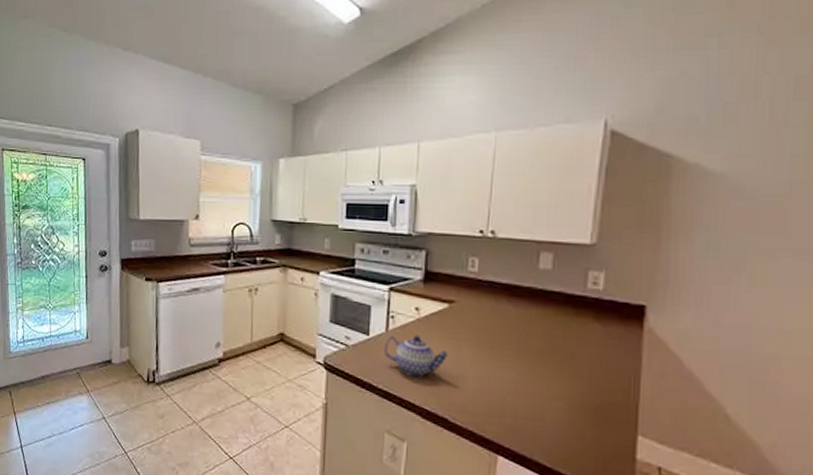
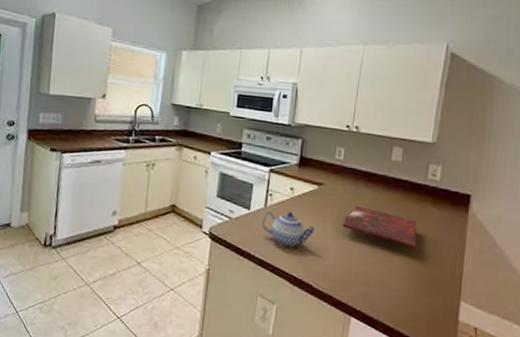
cutting board: none [481,326,577,373] -> present [342,206,417,248]

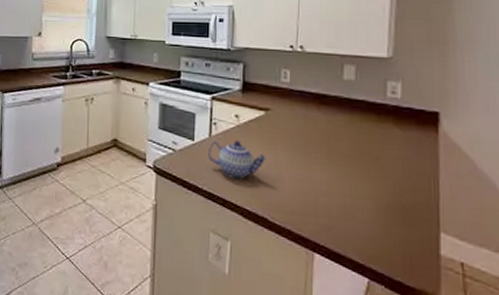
cutting board: present [342,206,417,248] -> none [295,131,381,174]

